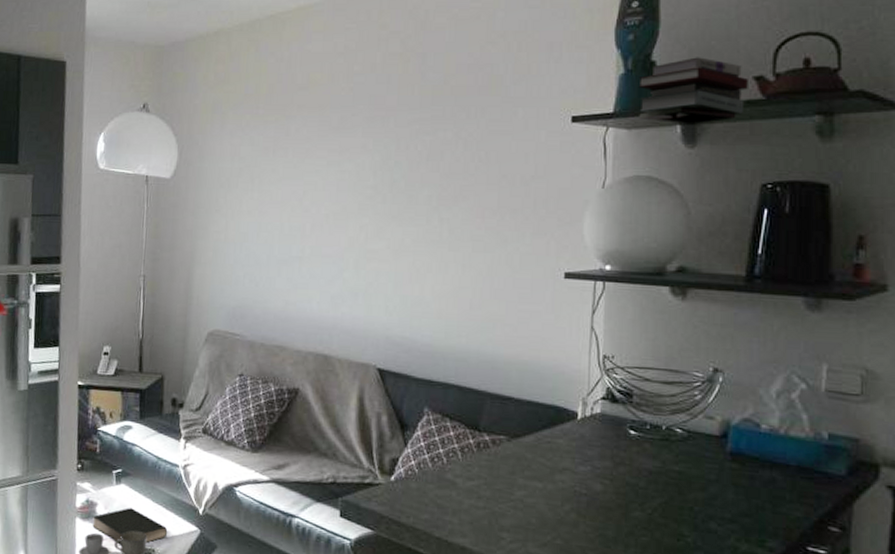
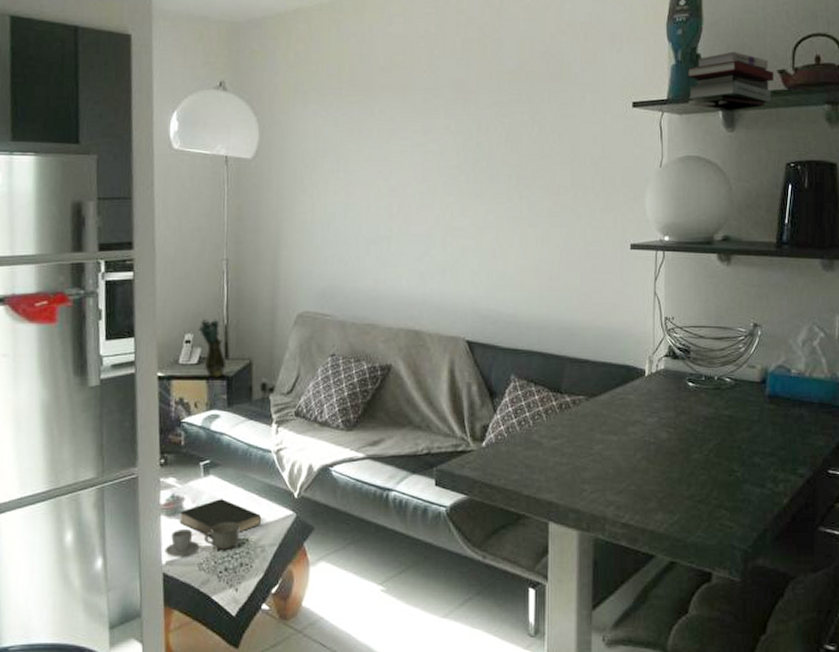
vase: none [115,332,140,390] -> present [198,318,227,378]

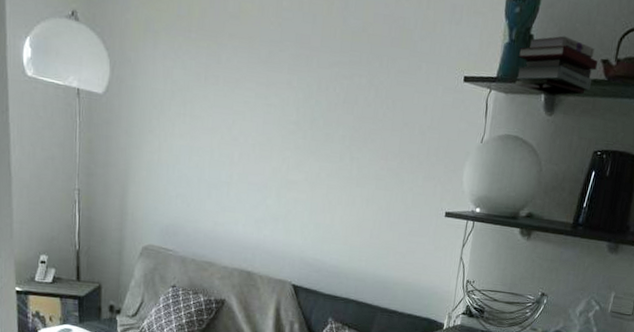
vase: present [198,318,227,378] -> none [52,242,78,297]

